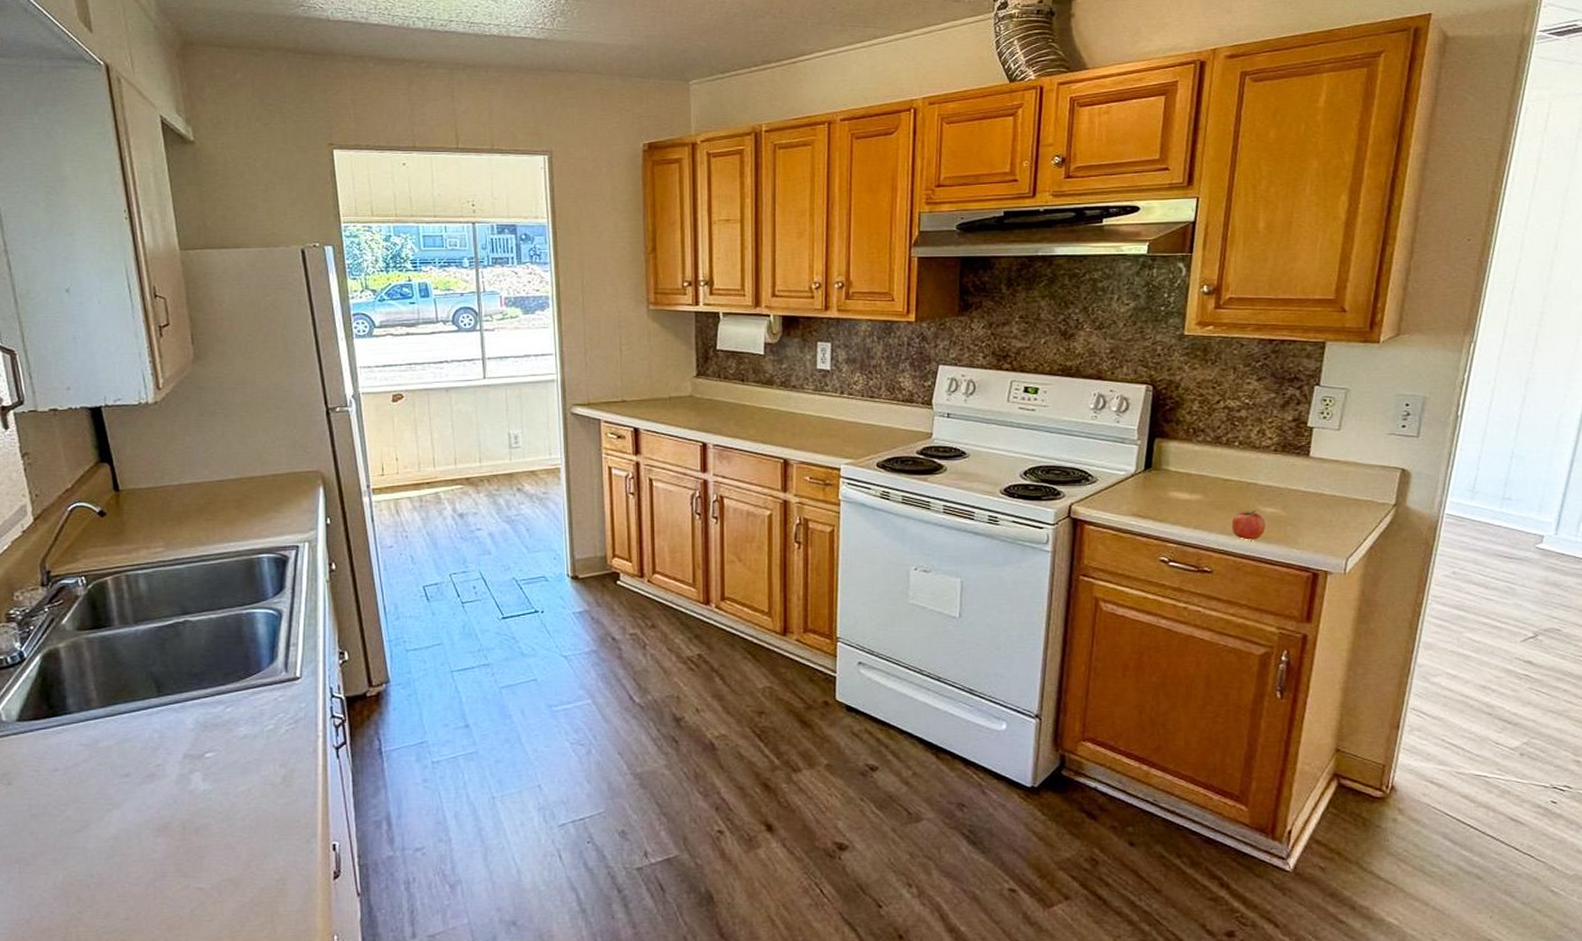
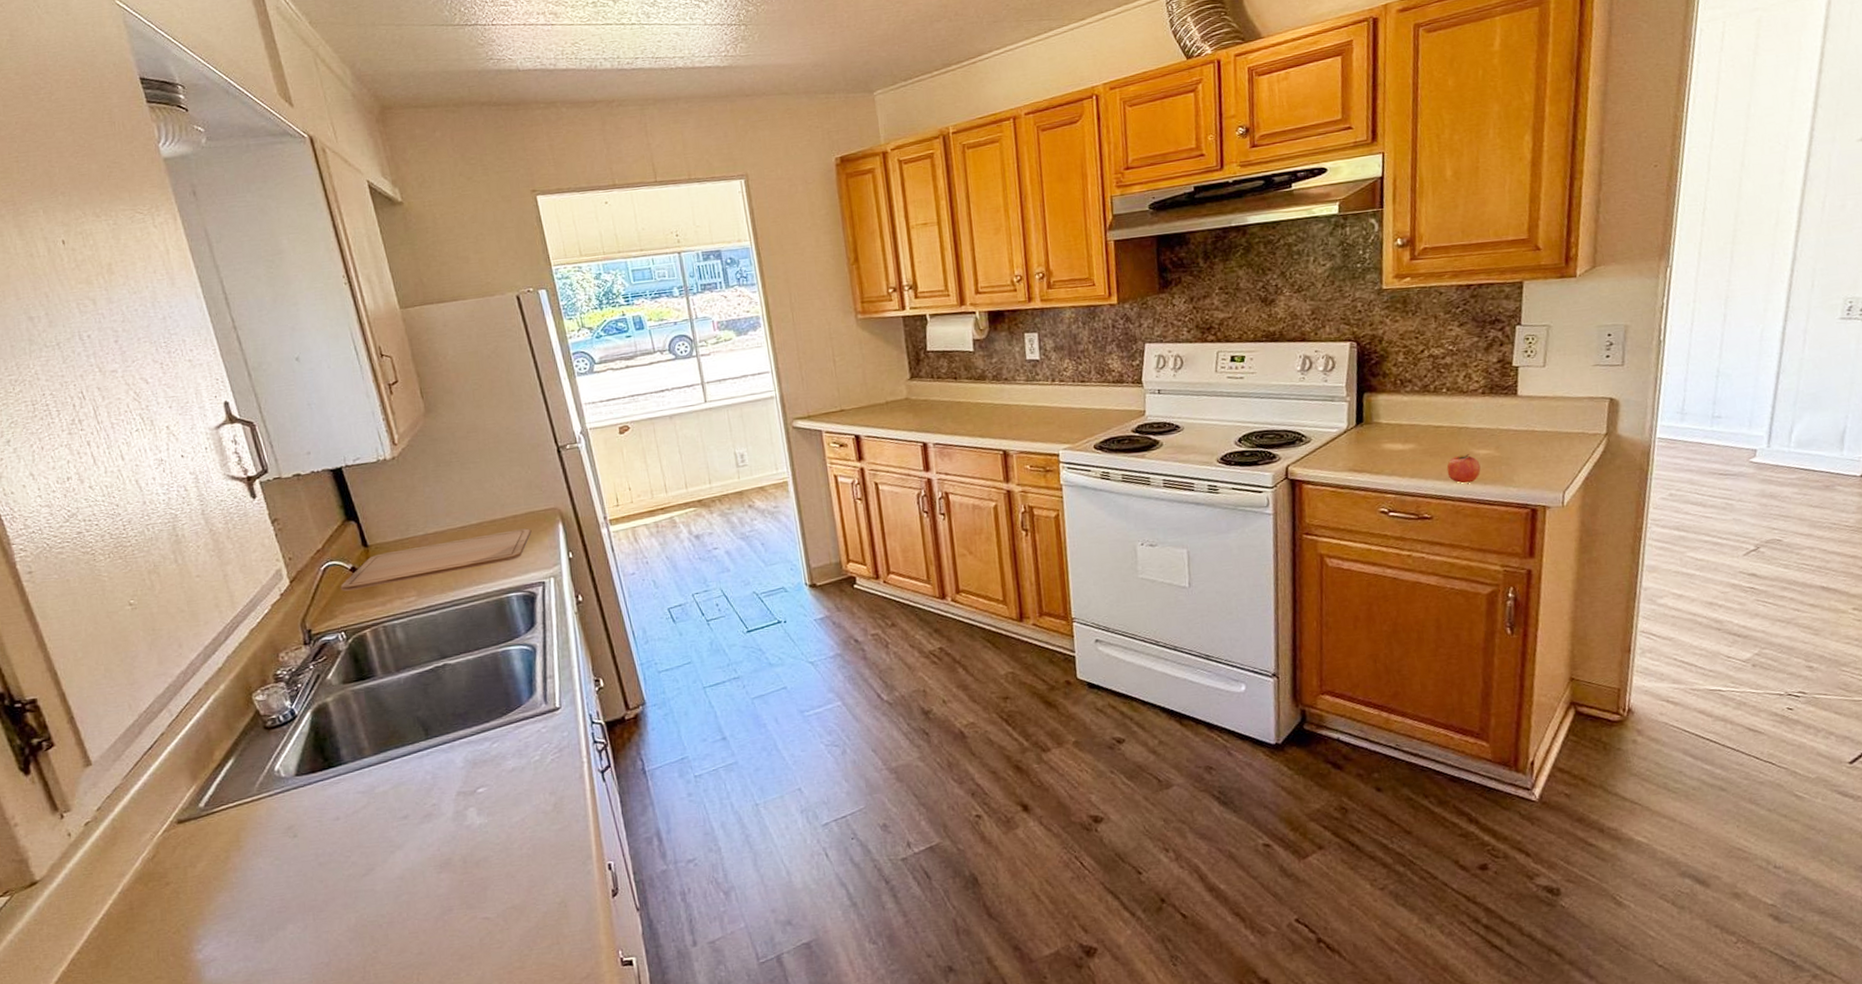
chopping board: none [86,489,291,535] -> present [340,528,532,591]

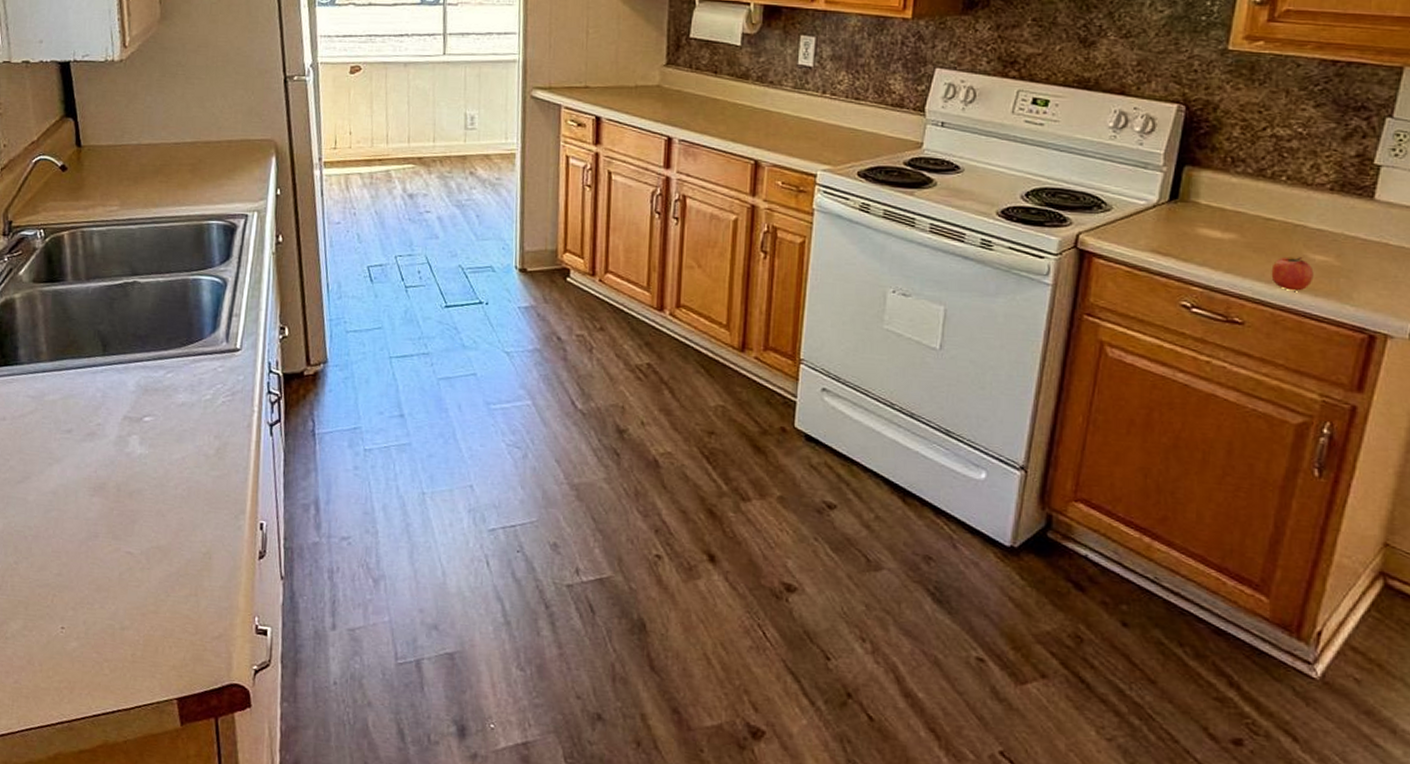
chopping board: present [340,528,532,591] -> none [47,155,244,189]

